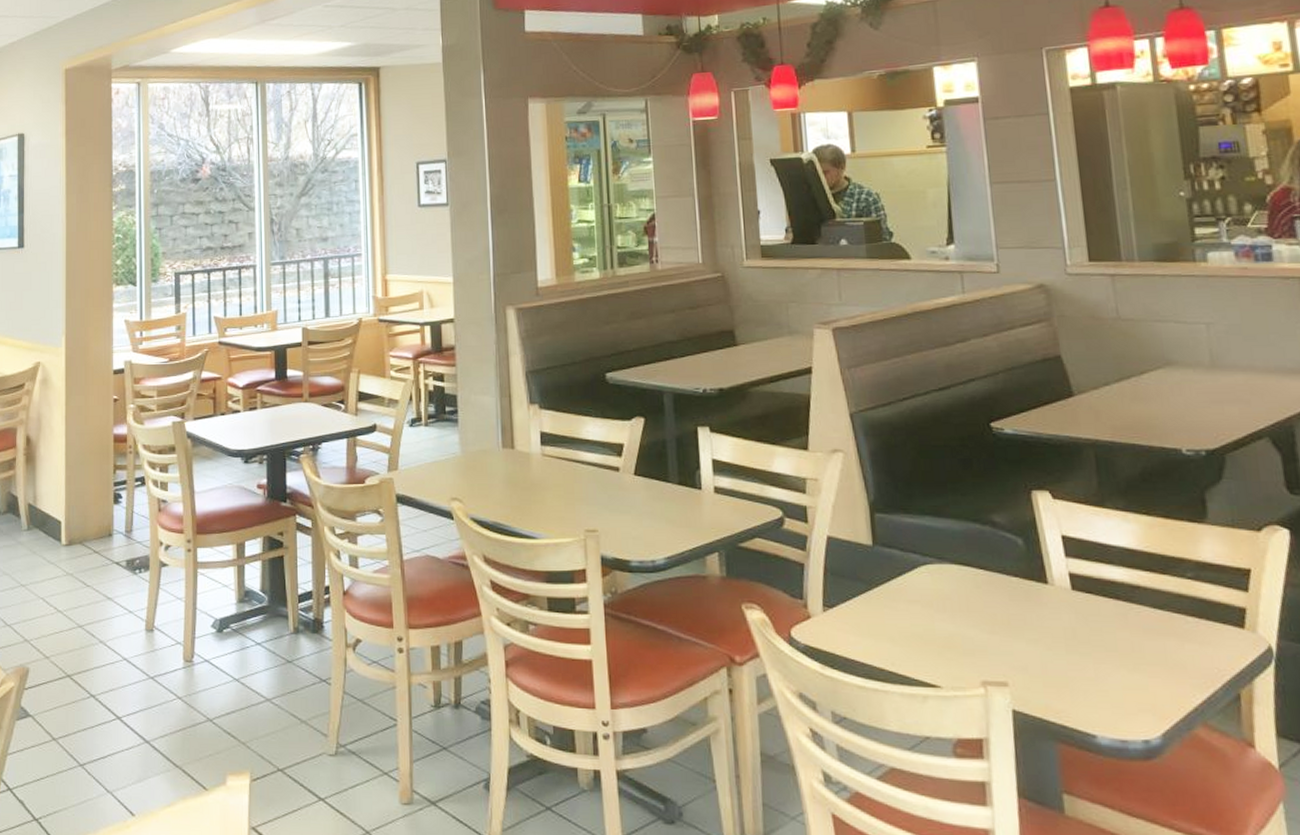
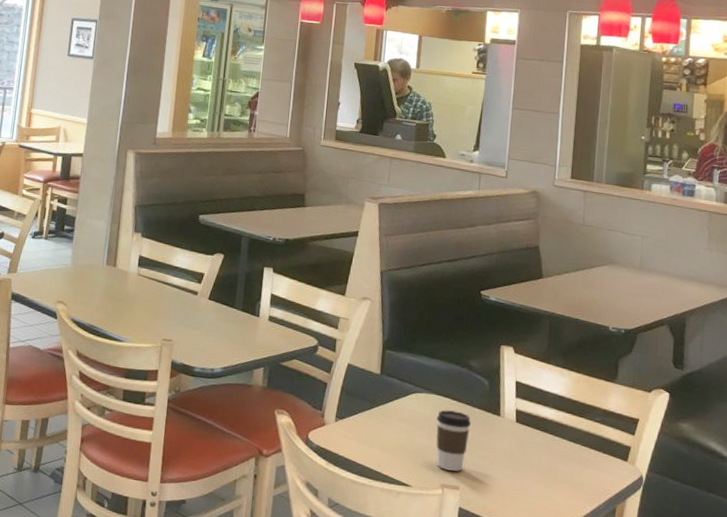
coffee cup: none [959,583,1009,662] -> present [436,410,471,471]

